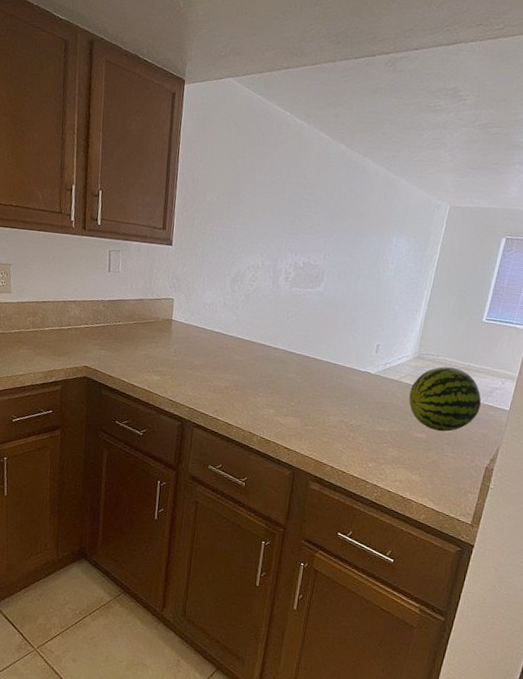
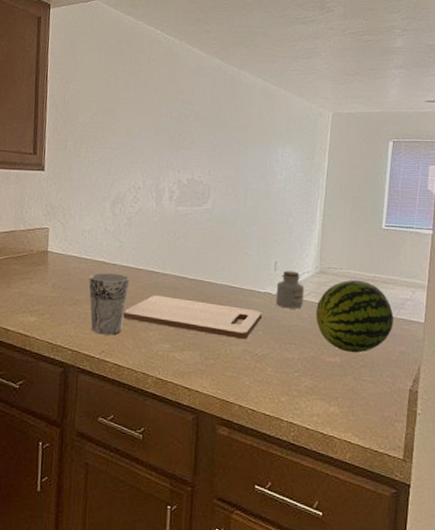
cup: none [206,342,244,398] -> present [89,273,130,335]
cutting board: none [235,366,361,411] -> present [123,295,263,340]
jar: none [374,353,402,389] -> present [276,270,304,309]

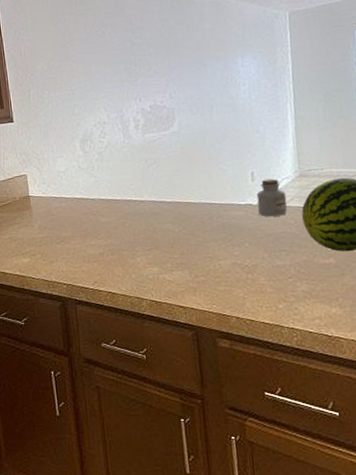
cup: present [89,273,130,335] -> none [71,207,110,267]
cutting board: present [123,295,263,340] -> none [108,222,247,254]

